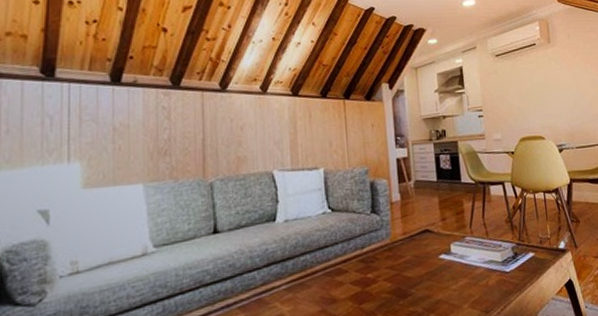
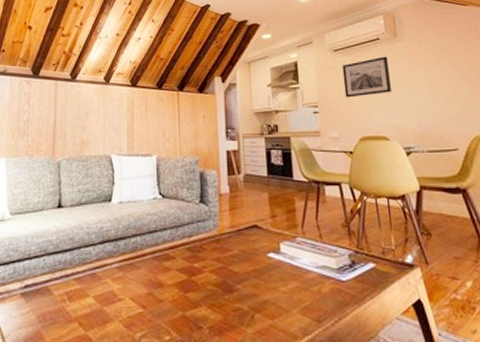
wall art: none [503,61,546,101] -> present [342,56,391,98]

